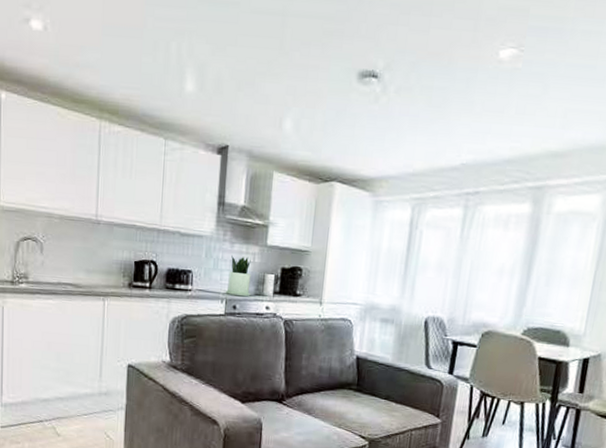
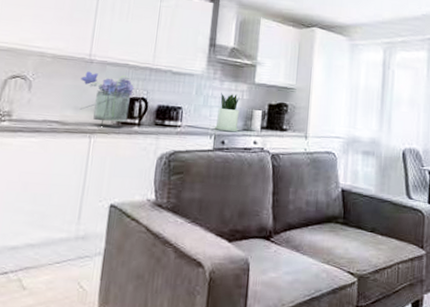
flower bouquet: none [90,233,144,289] -> present [79,71,135,126]

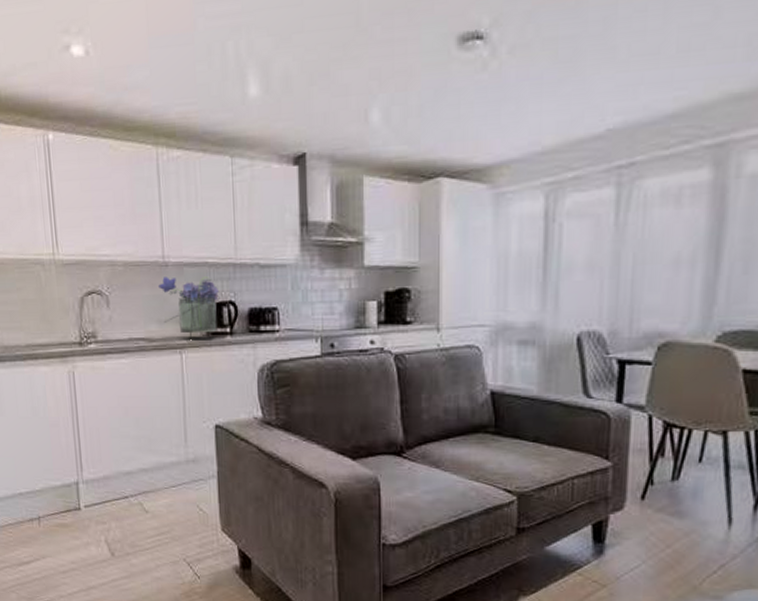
planter: present [214,92,240,132] -> none [319,282,350,332]

